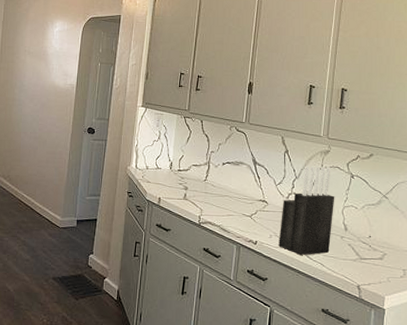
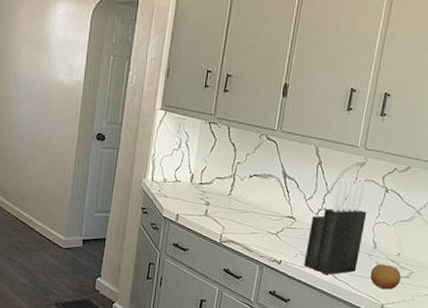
fruit: none [344,246,375,271] -> present [370,264,402,290]

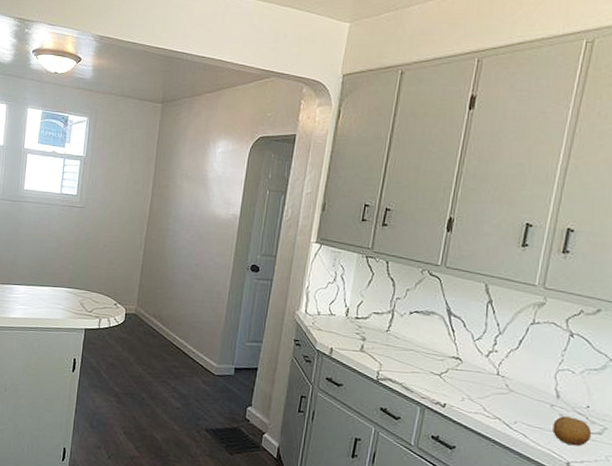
knife block: present [304,179,367,274] -> none [472,319,548,424]

